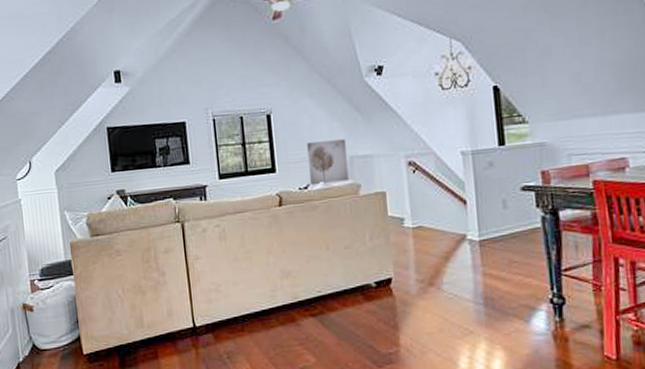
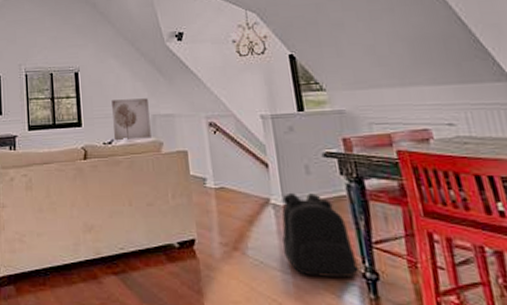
backpack: none [476,227,547,306] -> present [281,192,359,279]

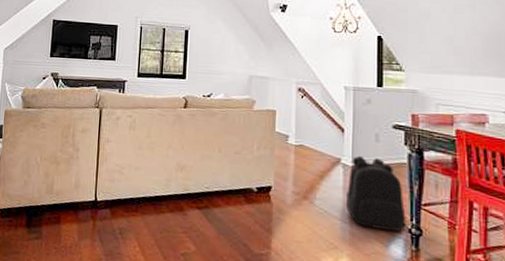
wall art: present [112,98,151,141] -> none [214,58,247,96]

